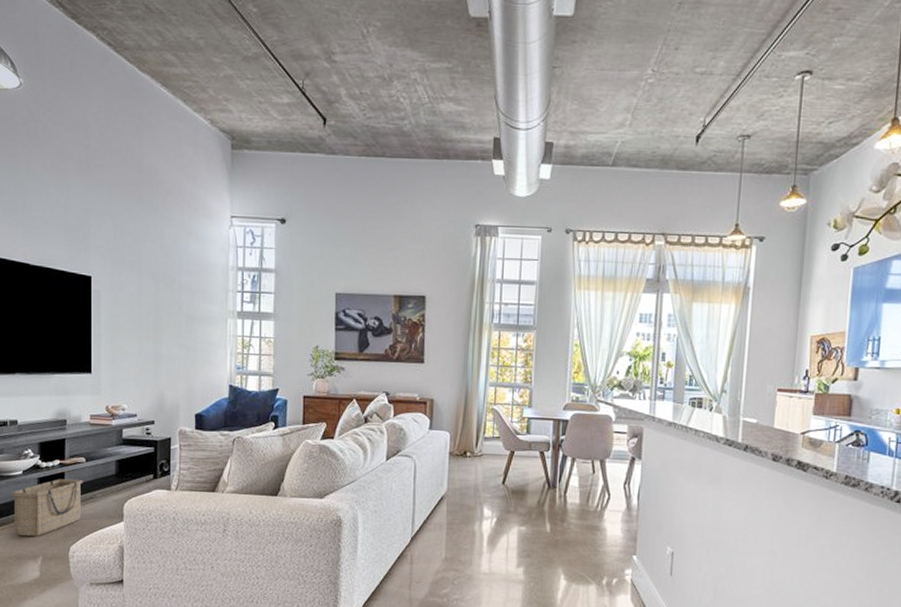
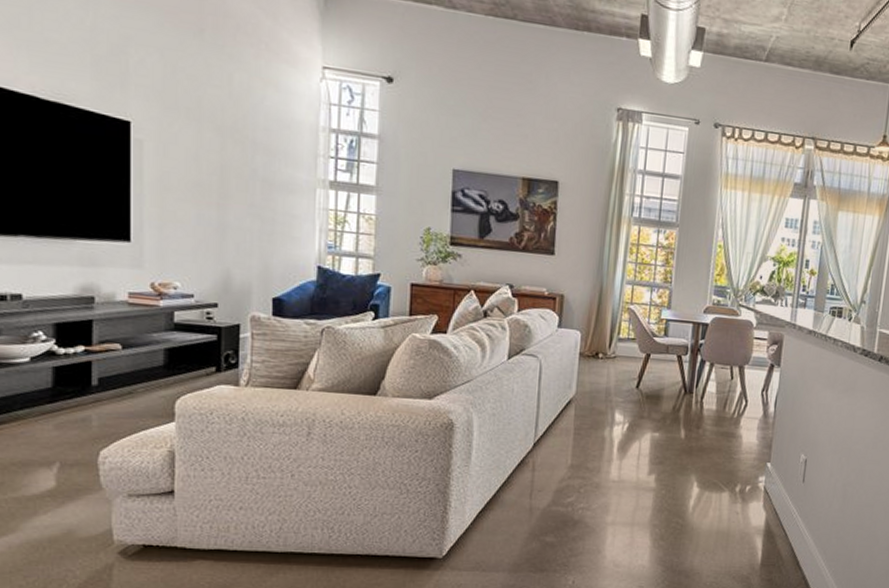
basket: present [12,479,83,537] -> none [14,369,118,439]

